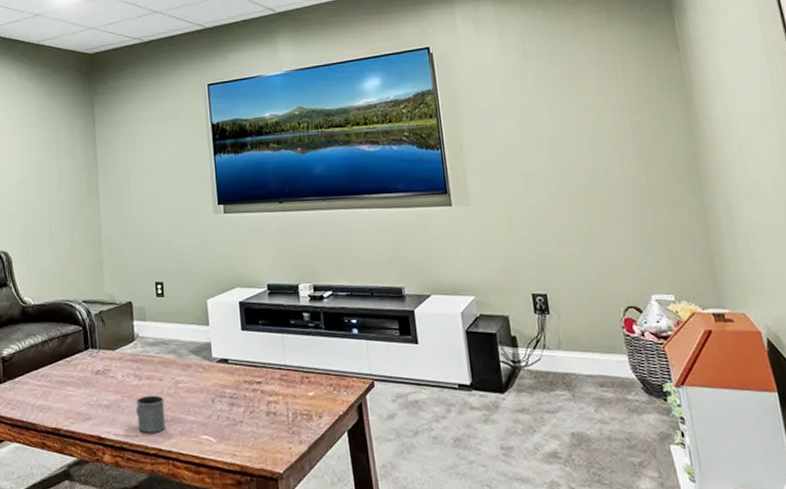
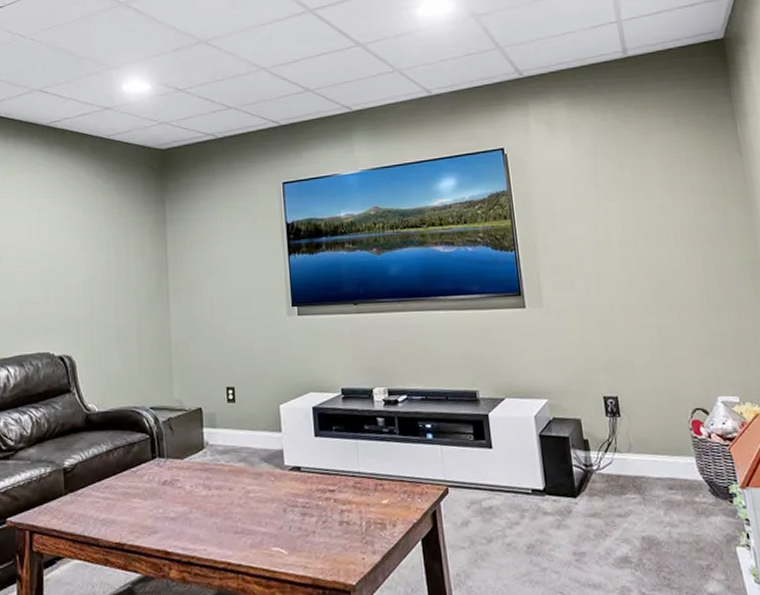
mug: present [136,395,166,433] -> none [204,506,236,546]

